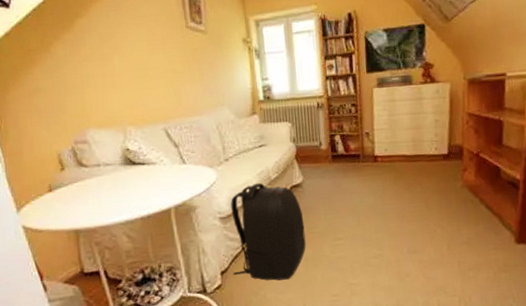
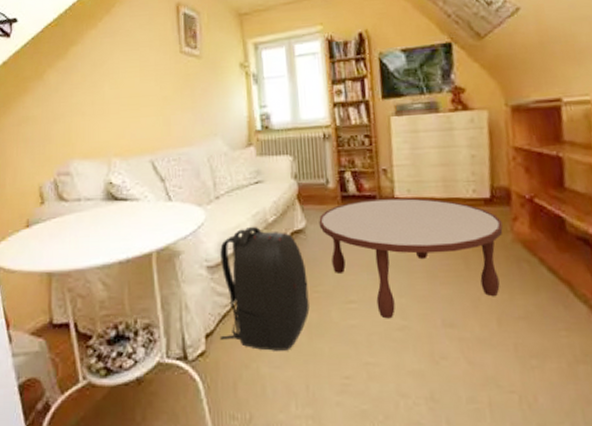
coffee table: none [313,155,456,250] -> present [319,197,503,319]

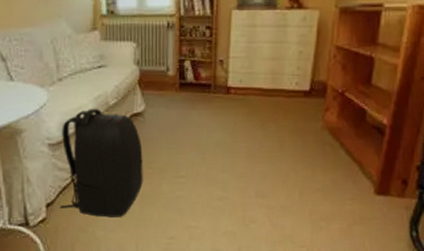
coffee table: present [319,197,503,319] -> none [157,87,316,191]

